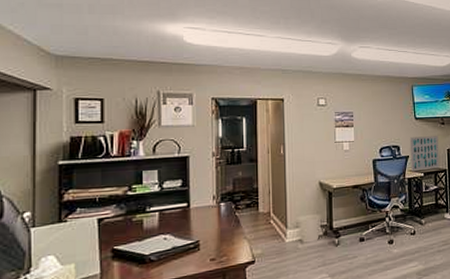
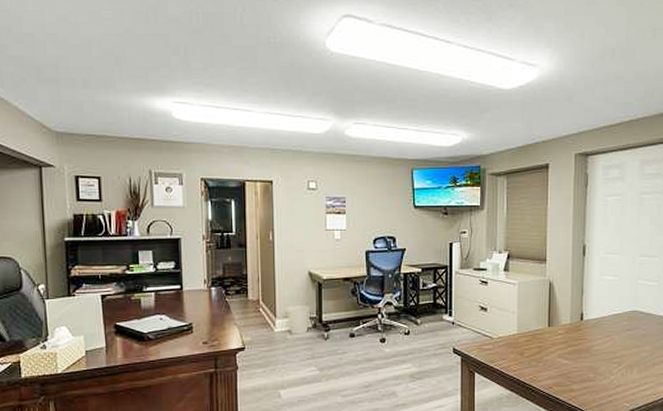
wall art: present [409,136,440,172] -> none [407,227,440,266]

